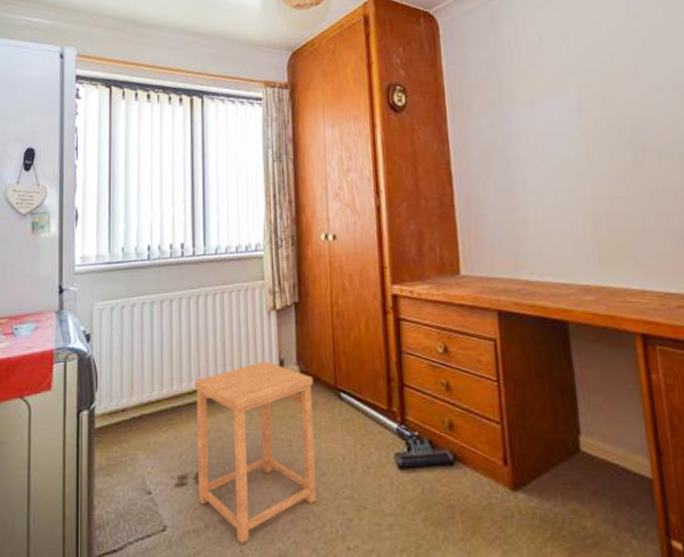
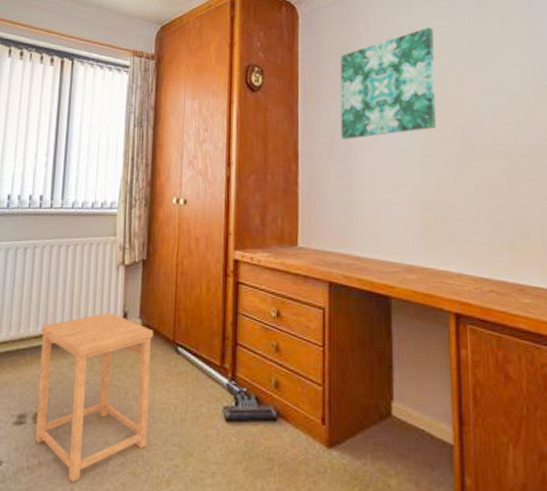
wall art: none [489,24,601,155] -> present [341,27,436,139]

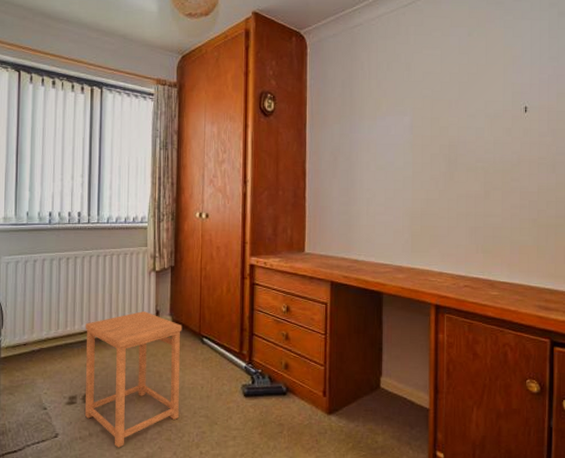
wall art: present [341,27,436,139] -> none [343,56,427,159]

